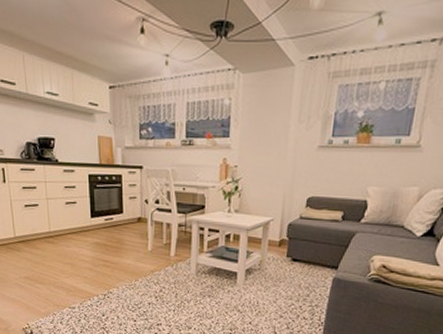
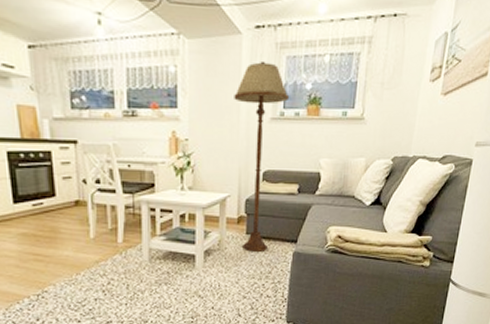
floor lamp: none [282,90,340,275] -> present [234,60,290,252]

